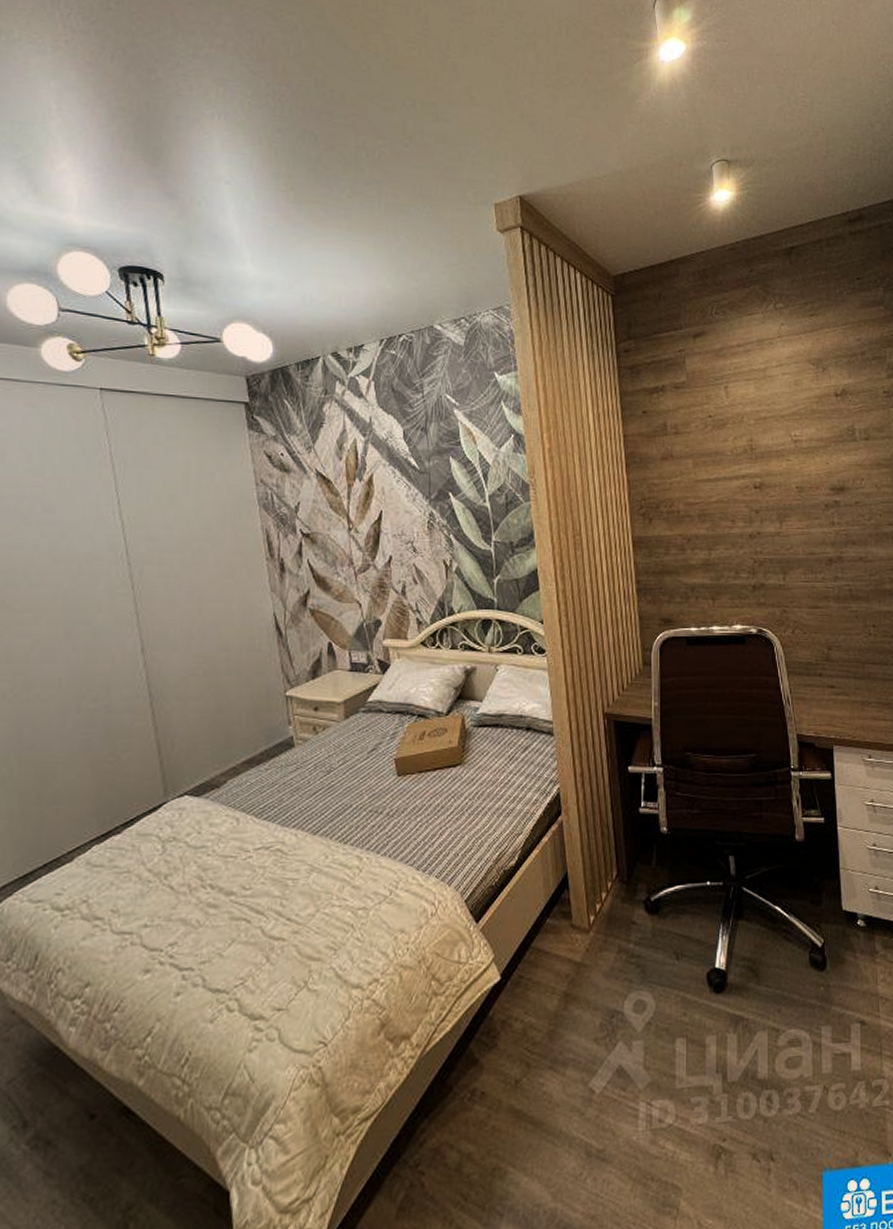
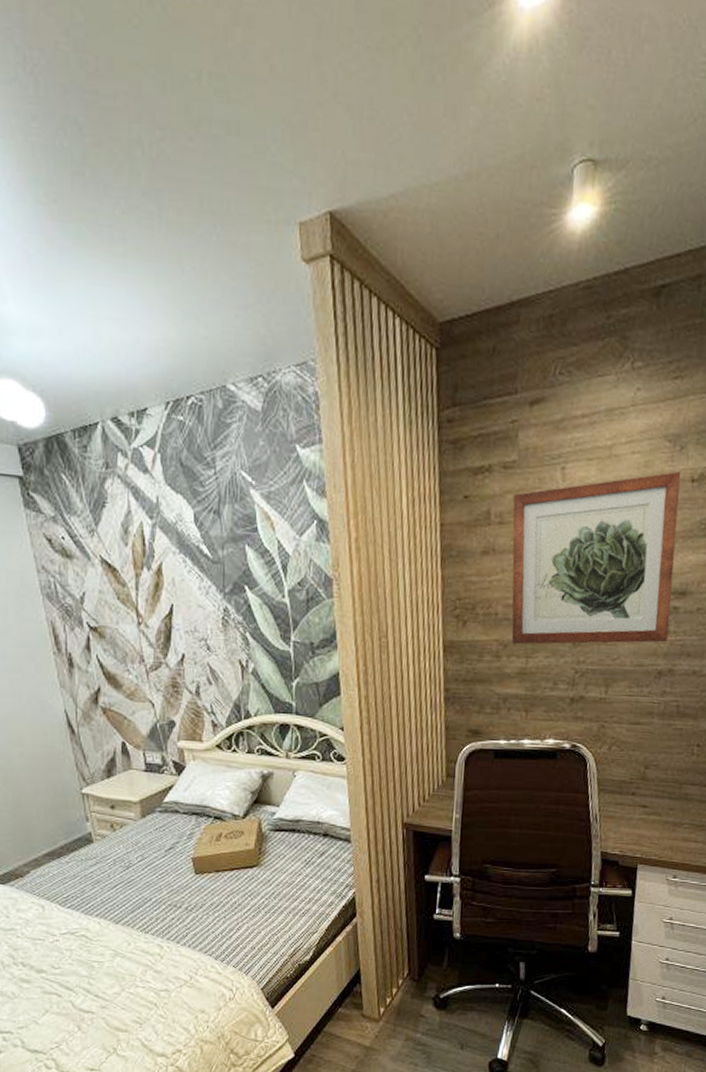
wall art: none [685,388,834,539] -> present [511,471,681,645]

